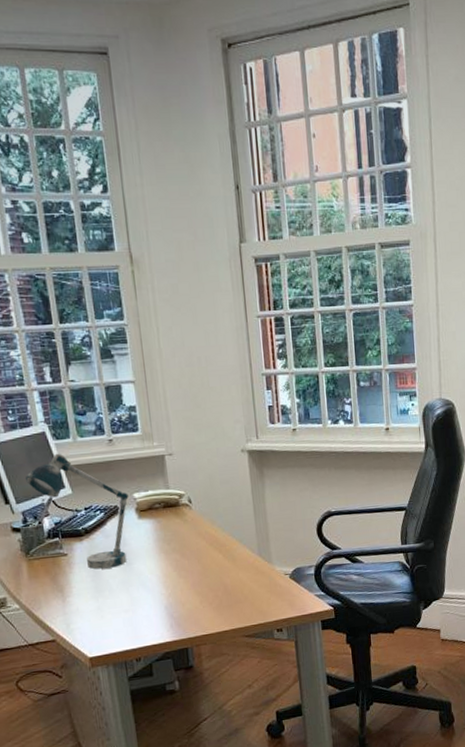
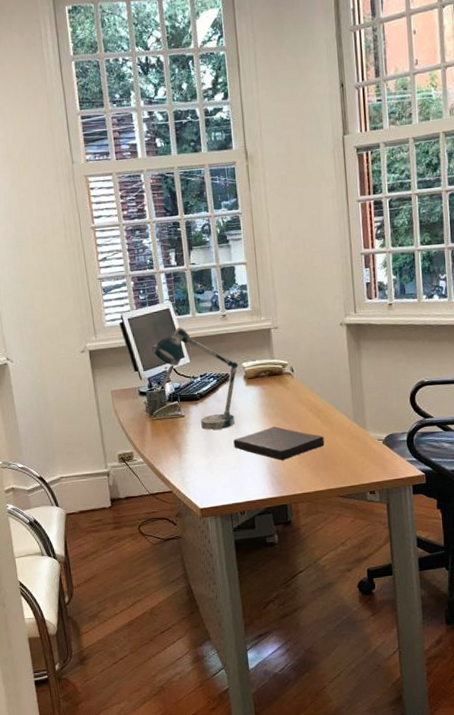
book: none [125,562,227,601] -> present [233,426,325,461]

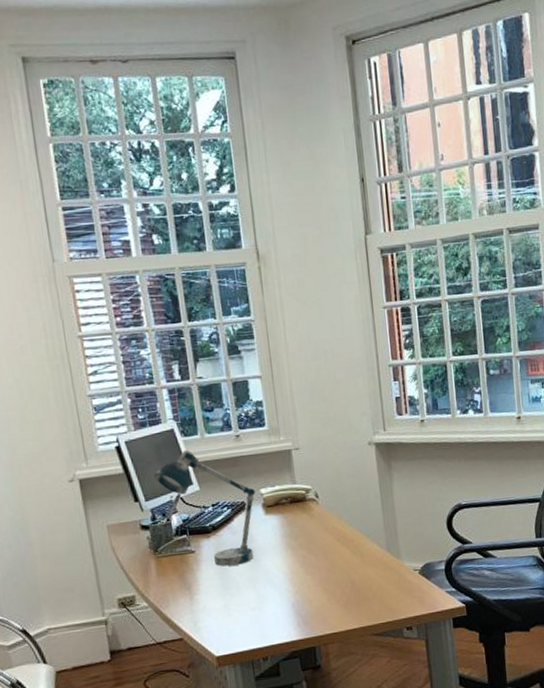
book: present [233,426,325,461] -> none [252,559,355,598]

